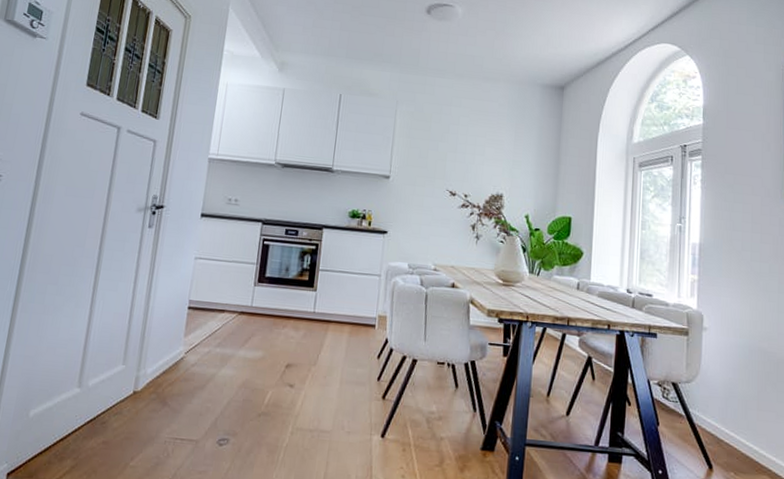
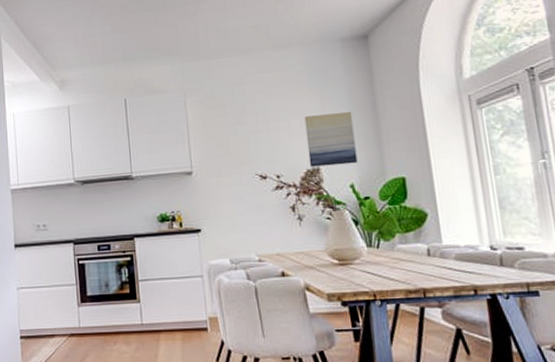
wall art: none [495,146,539,197] -> present [304,112,358,167]

